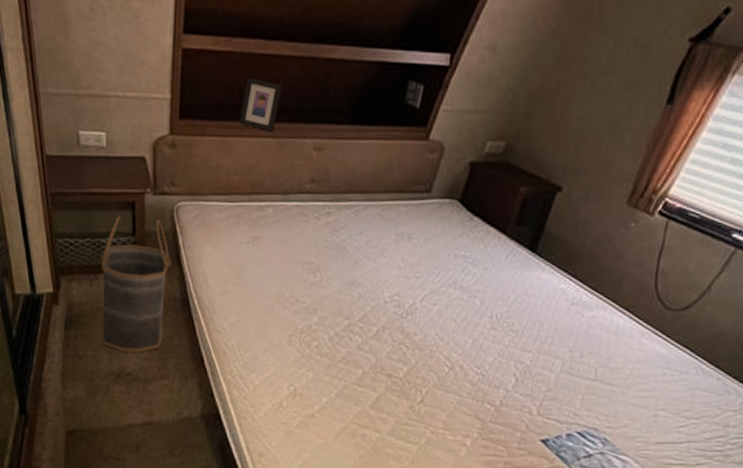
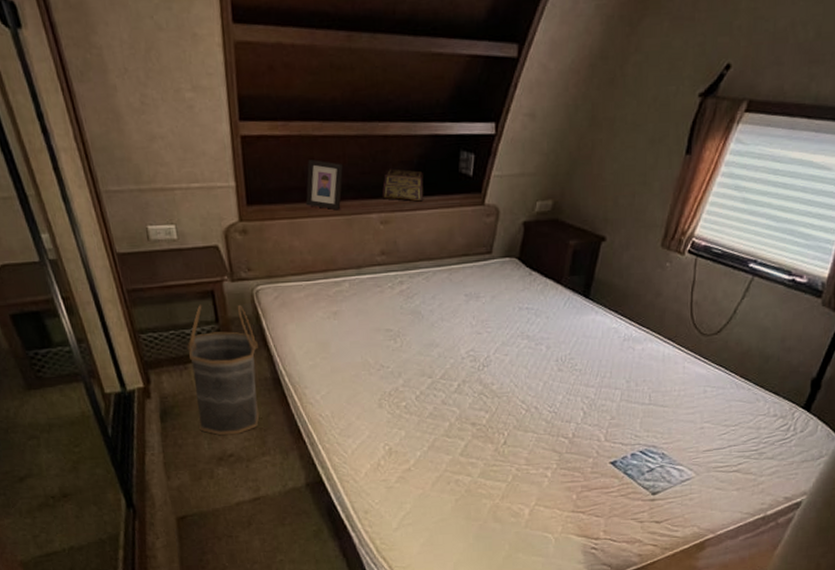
decorative box: none [319,93,367,131] -> present [381,168,425,202]

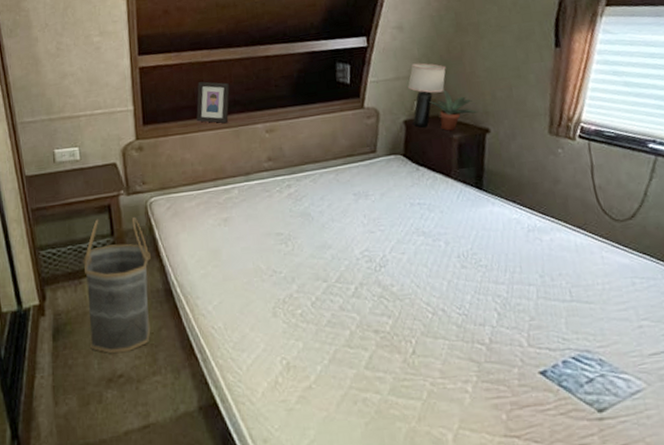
decorative box: present [381,168,425,202] -> none [265,83,306,111]
table lamp: none [530,159,573,231] -> present [407,63,446,128]
potted plant: none [552,191,597,236] -> present [430,89,477,131]

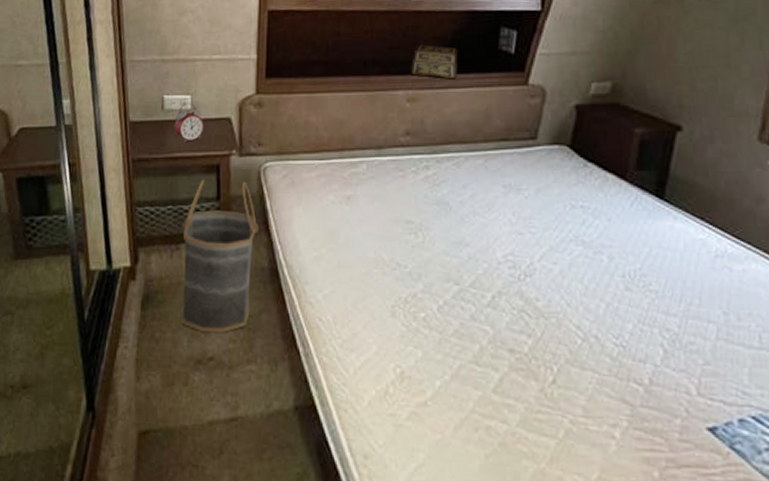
alarm clock: none [66,153,94,190] -> present [174,102,205,143]
picture frame: present [196,81,230,124] -> none [327,33,371,86]
decorative box: none [265,83,306,111] -> present [410,44,459,79]
table lamp: present [407,63,446,128] -> none [584,37,636,116]
potted plant: present [430,89,477,131] -> none [610,72,669,123]

